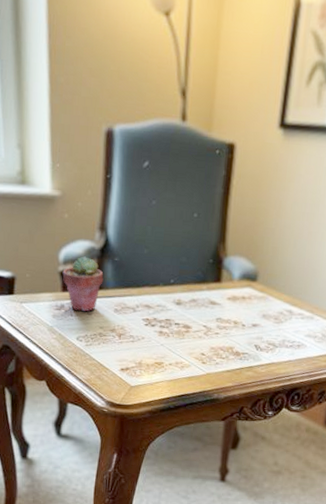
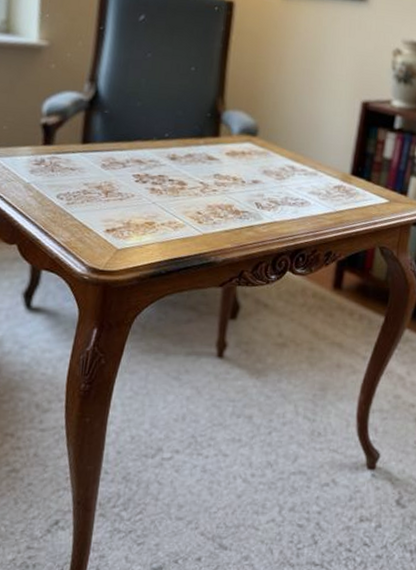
potted succulent: present [62,256,104,311] -> none [44,108,92,167]

